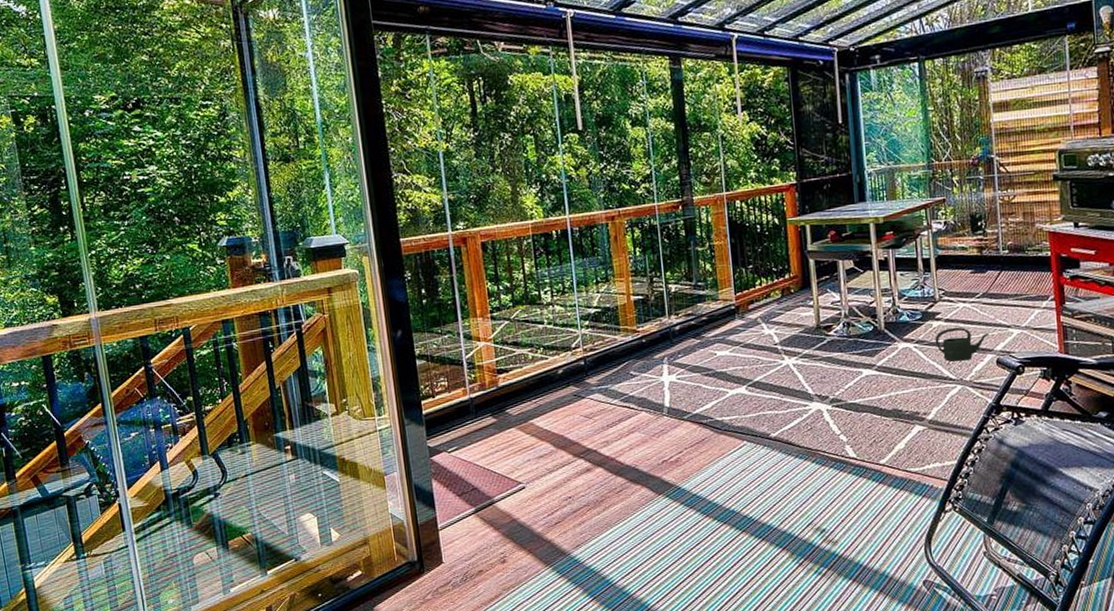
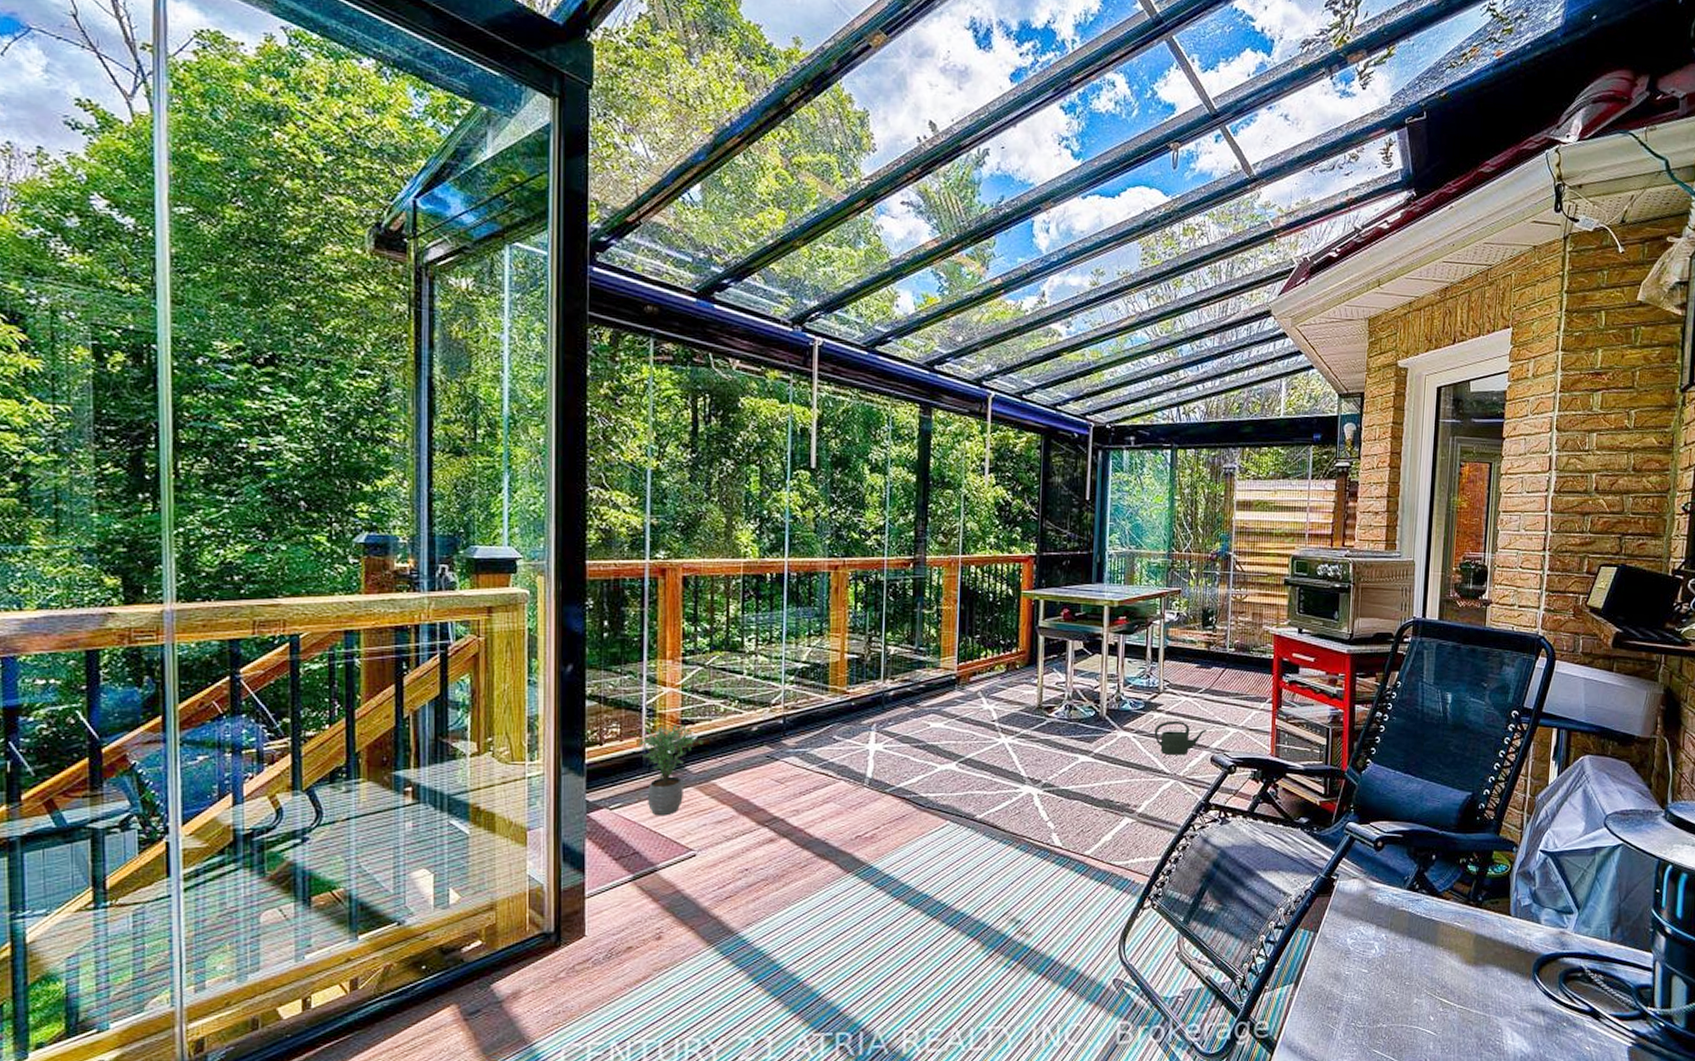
potted plant: none [460,372,518,456] -> present [635,723,703,816]

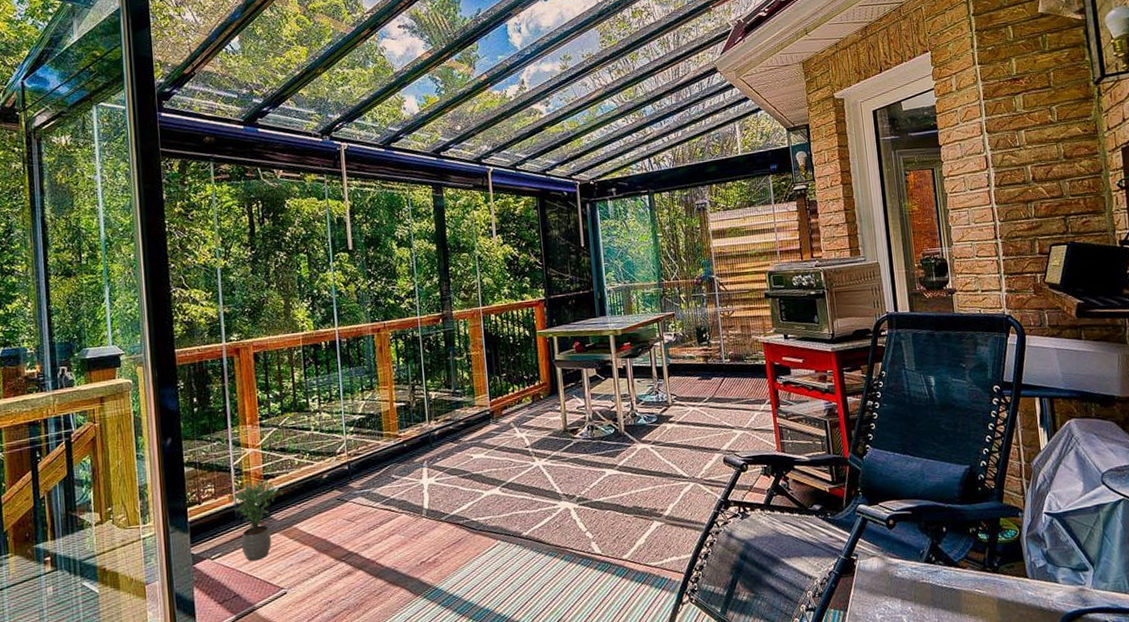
watering can: present [1154,720,1207,755] -> none [669,429,716,461]

